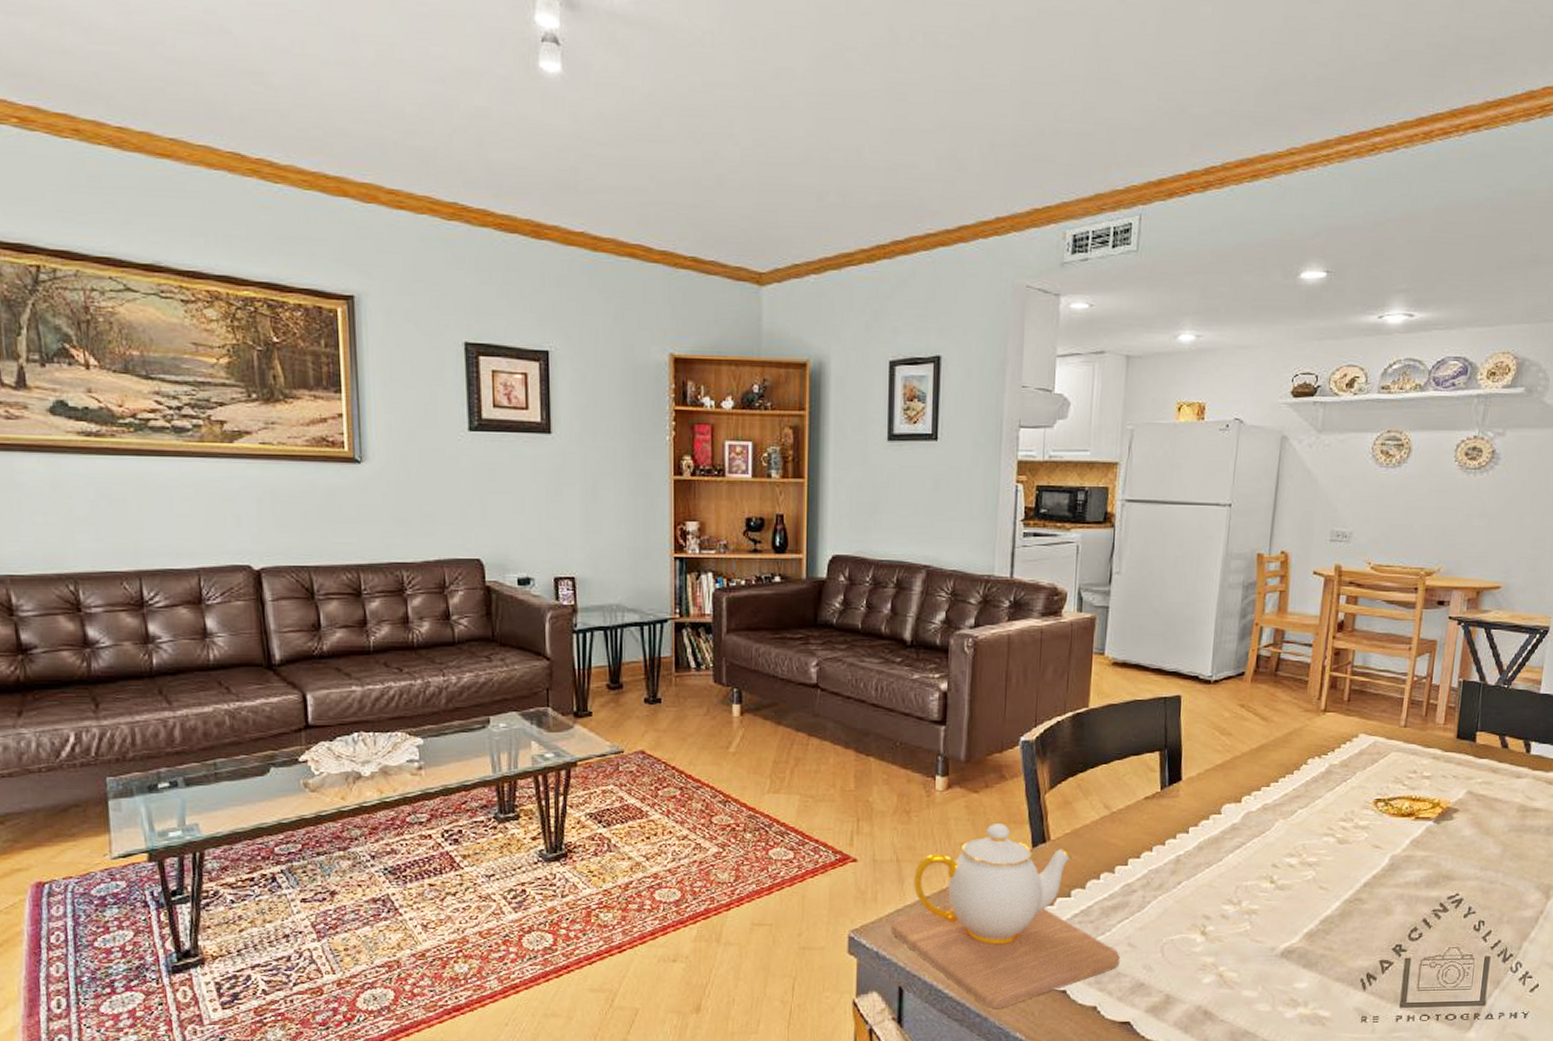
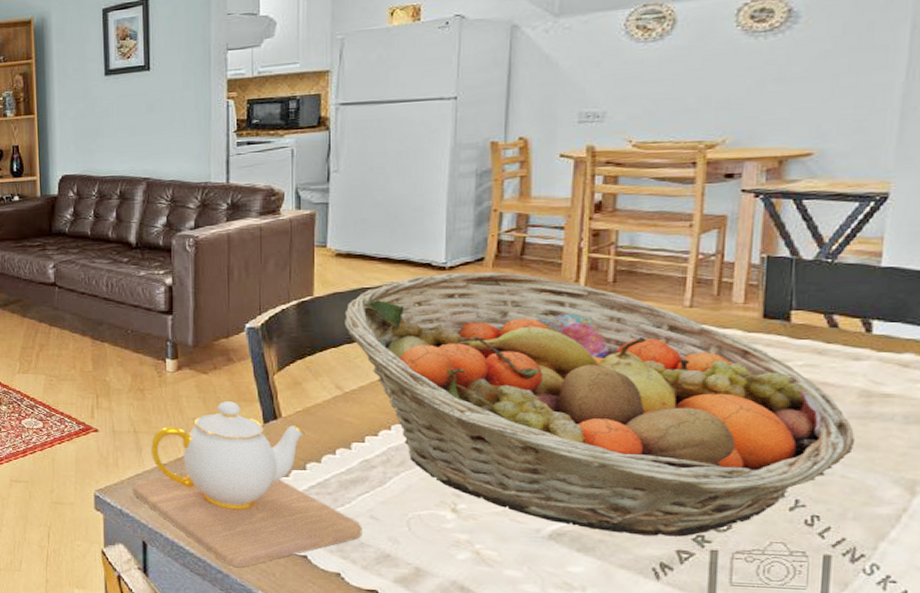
fruit basket: none [1116,687,1513,948] -> present [345,272,856,537]

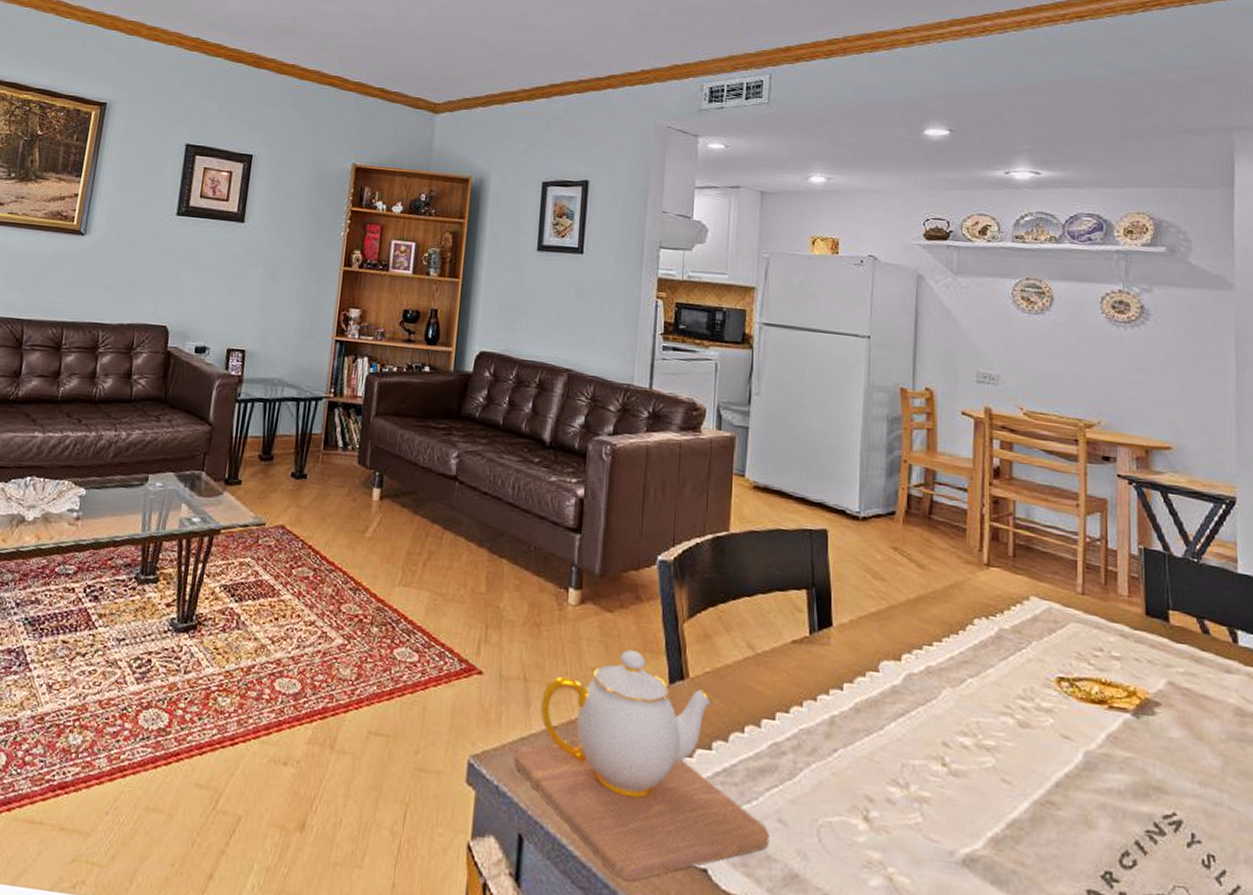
fruit basket: present [345,272,856,537] -> none [759,522,1237,873]

